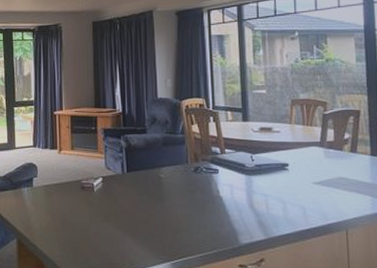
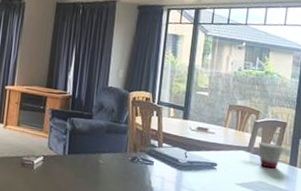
cup: none [331,134,361,162] -> present [258,142,284,169]

